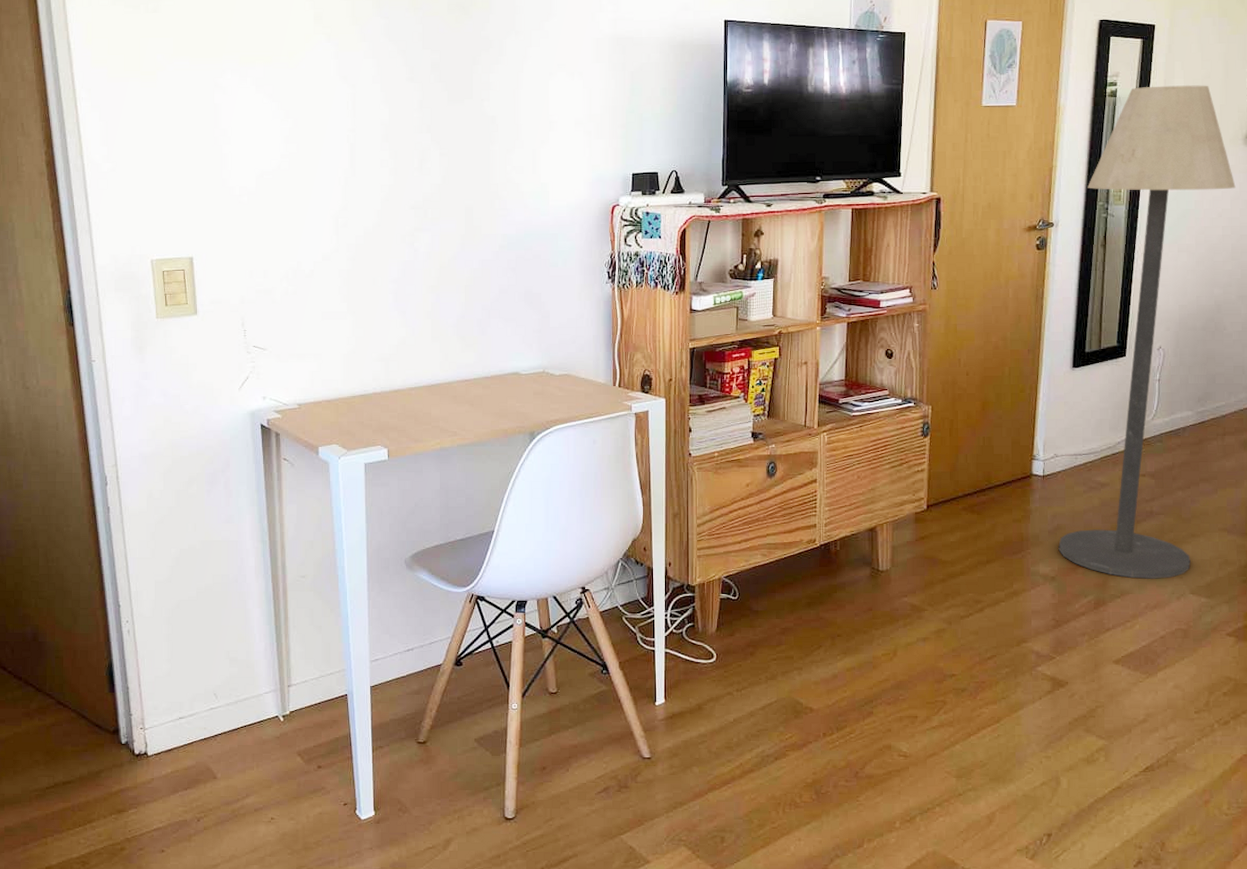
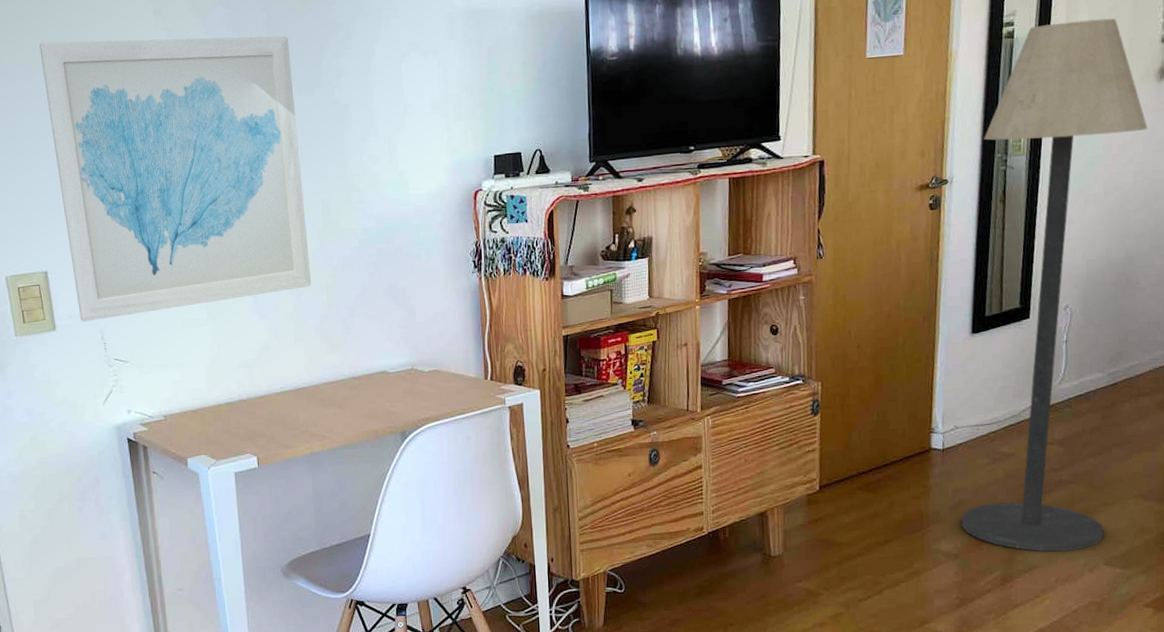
wall art: none [201,38,451,308] -> present [39,35,312,322]

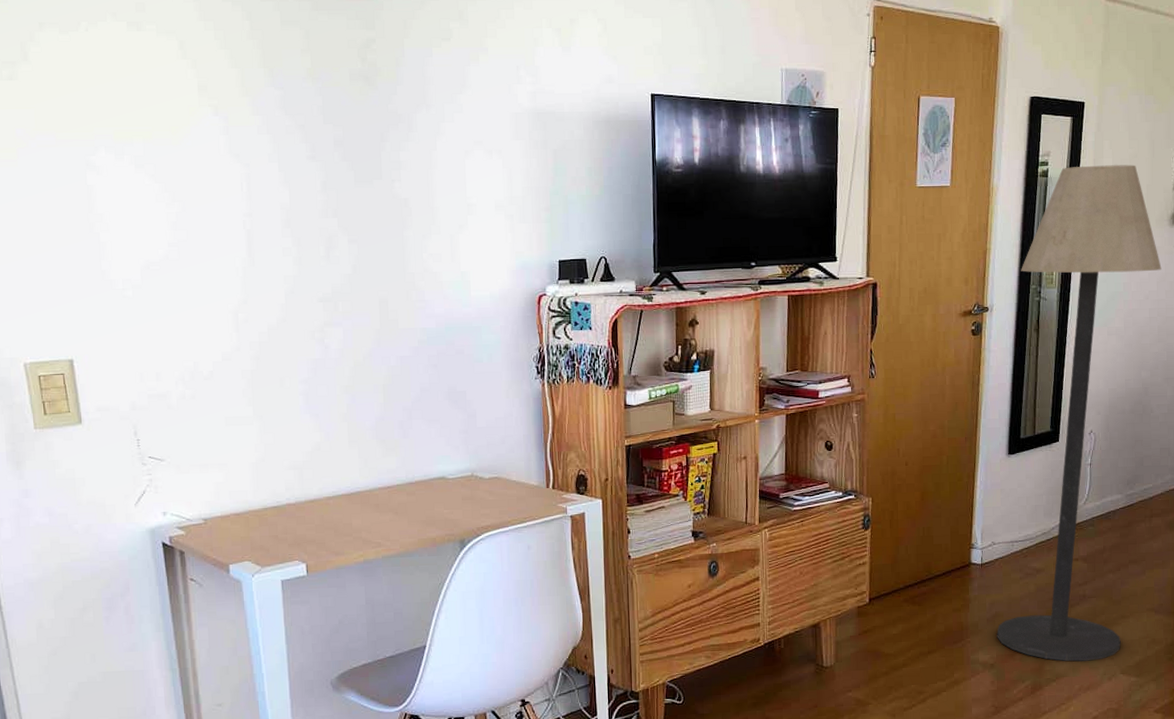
wall art: present [39,35,312,322] -> none [67,110,368,416]

